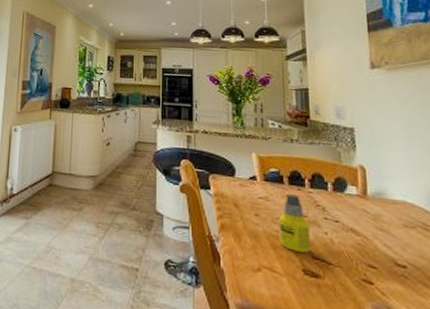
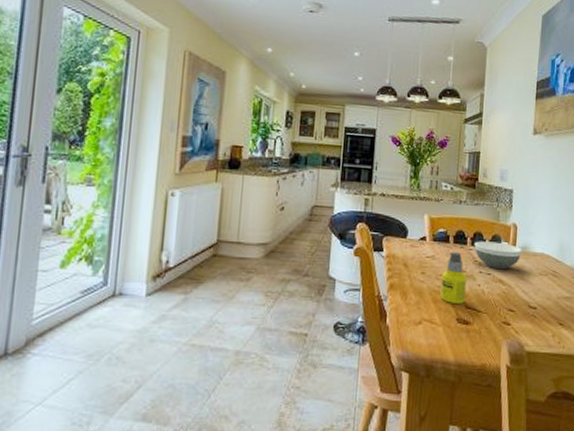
bowl: none [314,183,376,218] -> present [474,241,522,270]

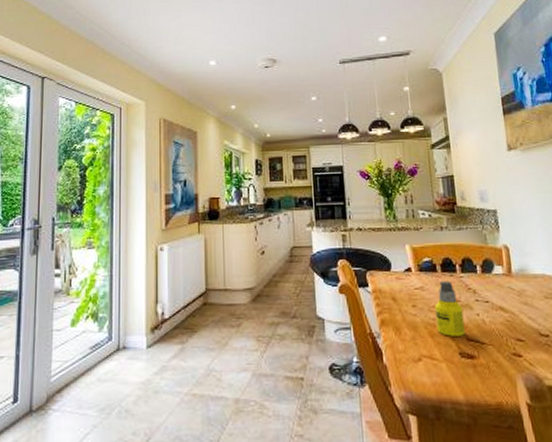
bowl: present [474,241,522,270] -> none [464,266,520,296]

